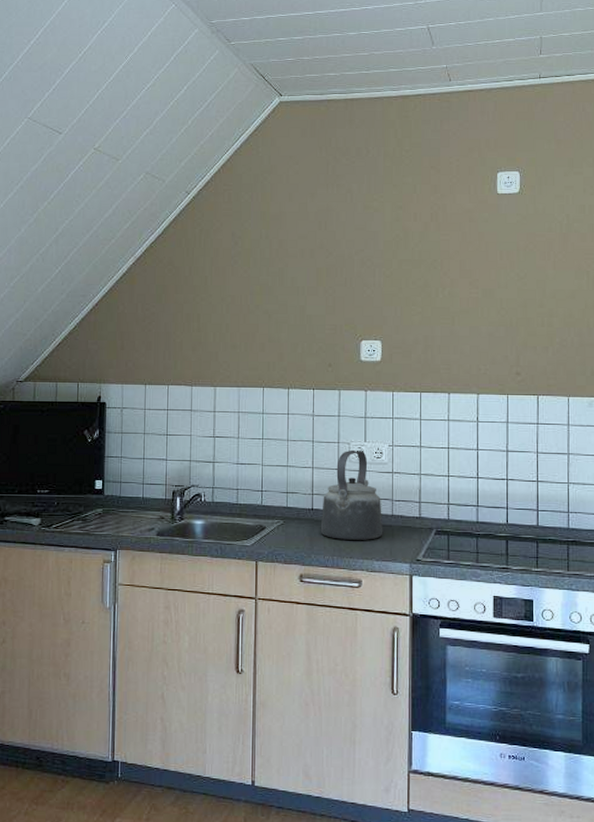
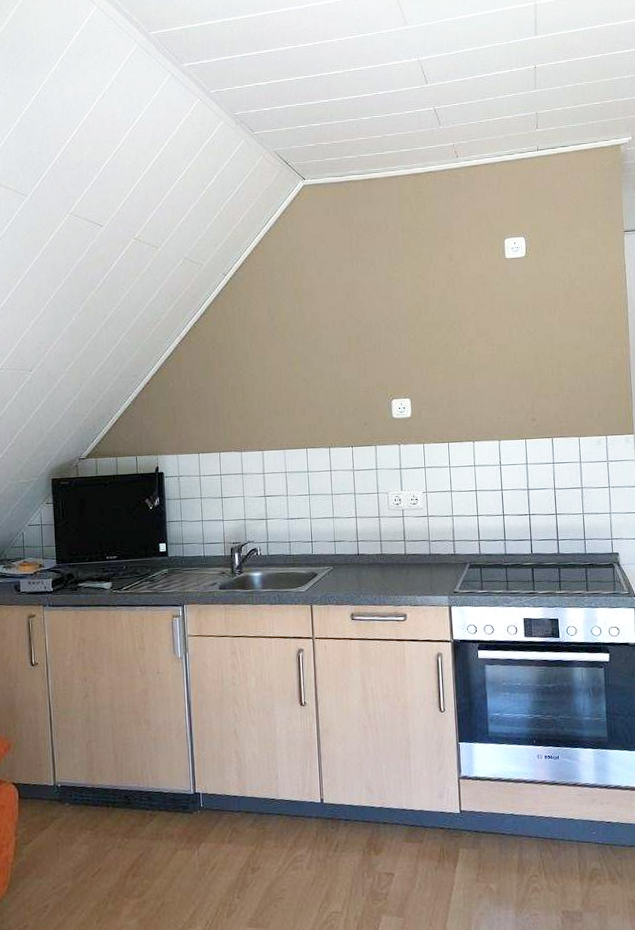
kettle: present [320,449,382,540] -> none [366,498,422,580]

